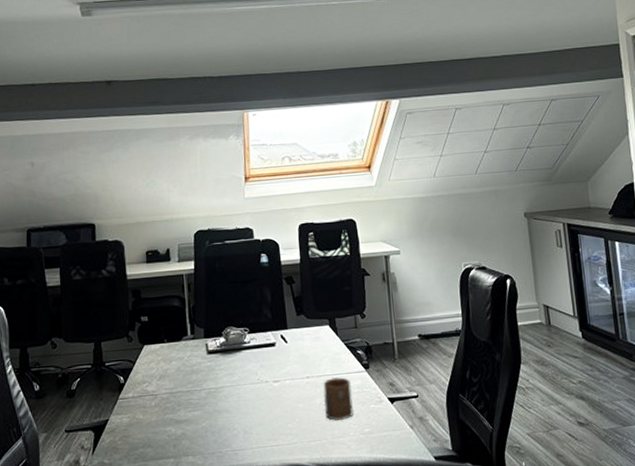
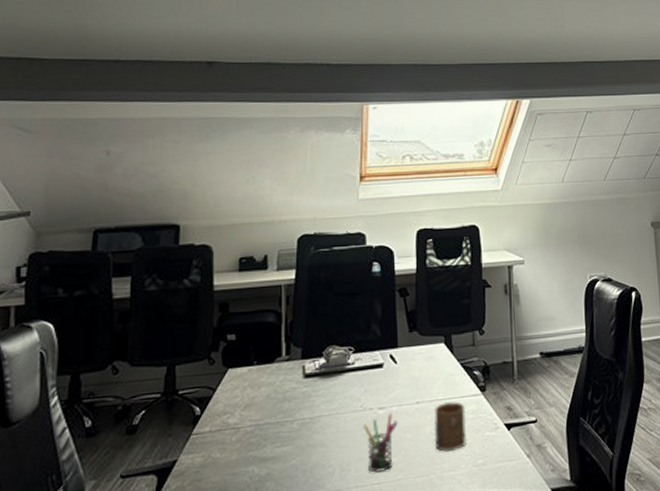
pen holder: none [261,386,291,436] -> present [363,413,398,473]

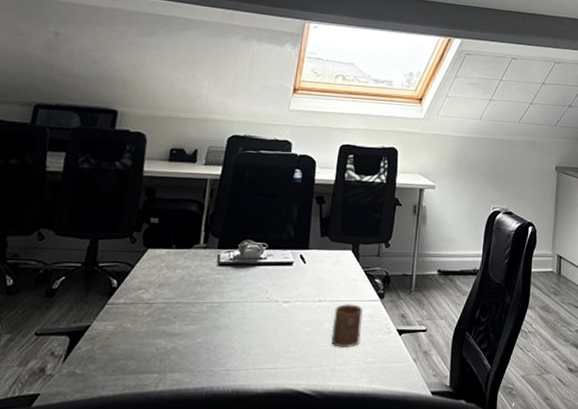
pen holder: present [363,413,398,473] -> none [266,307,300,358]

